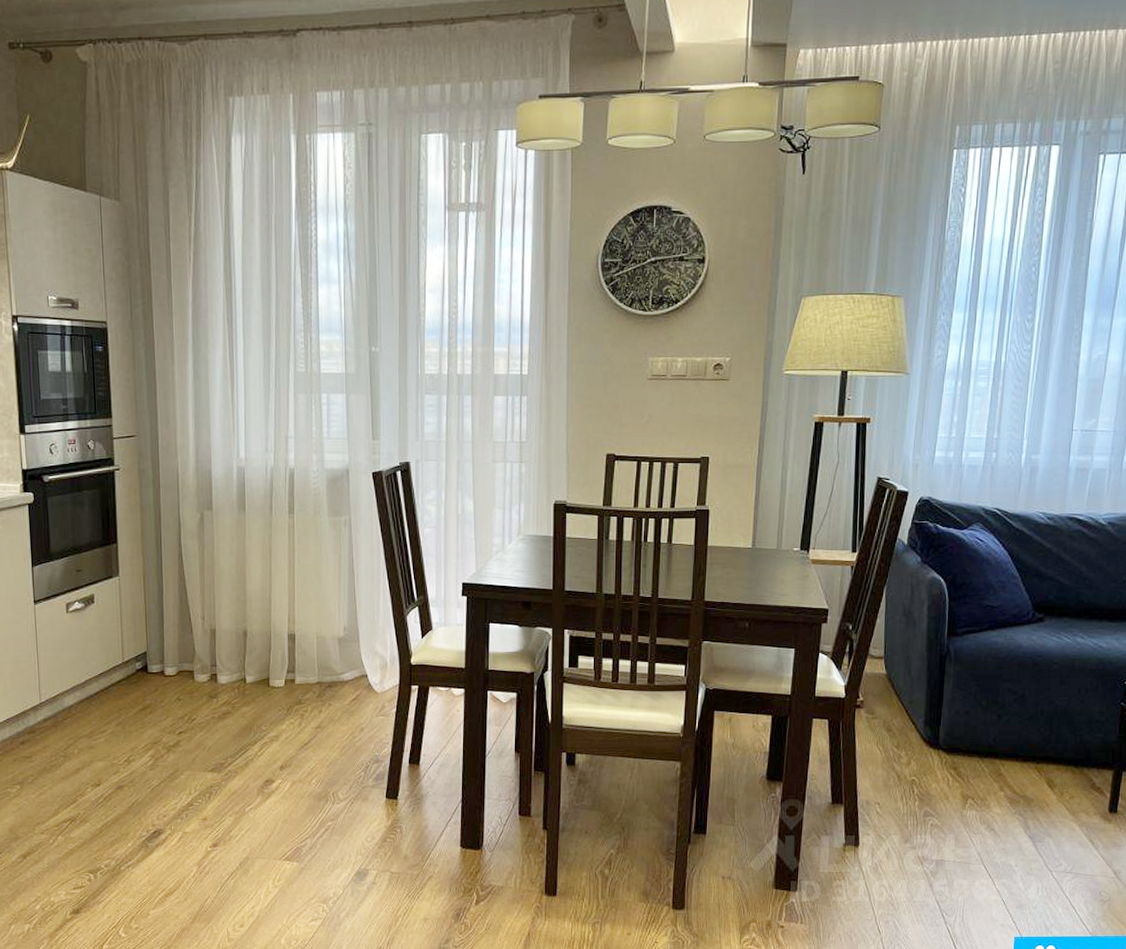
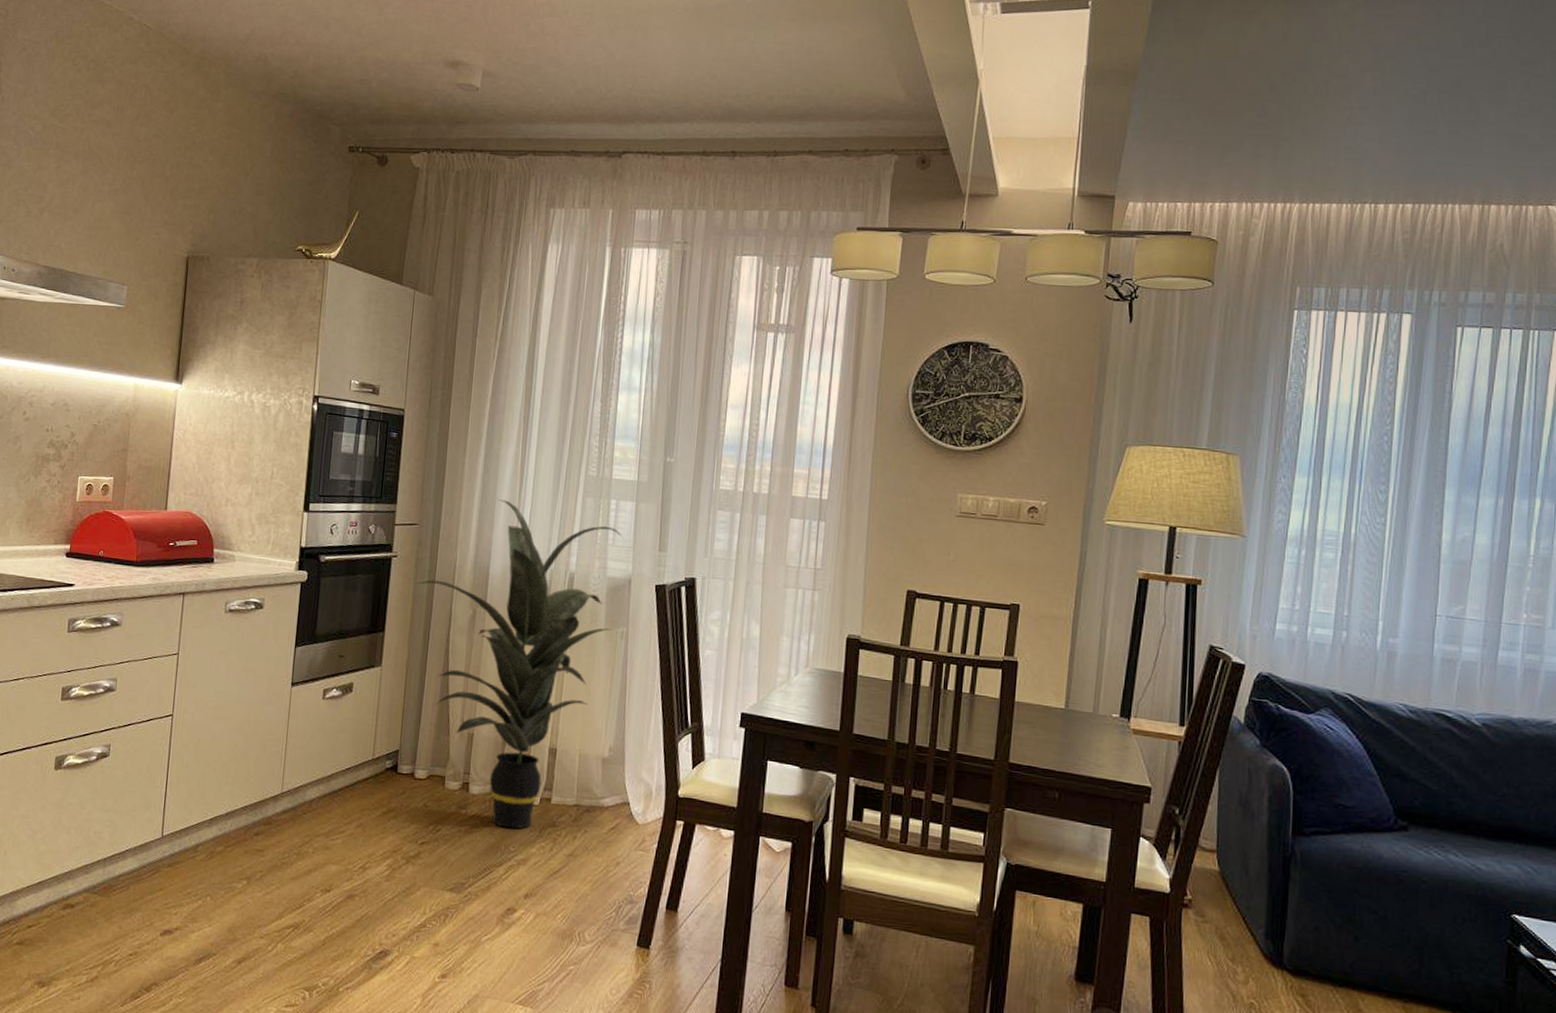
indoor plant: none [141,404,338,711] -> present [415,499,624,830]

